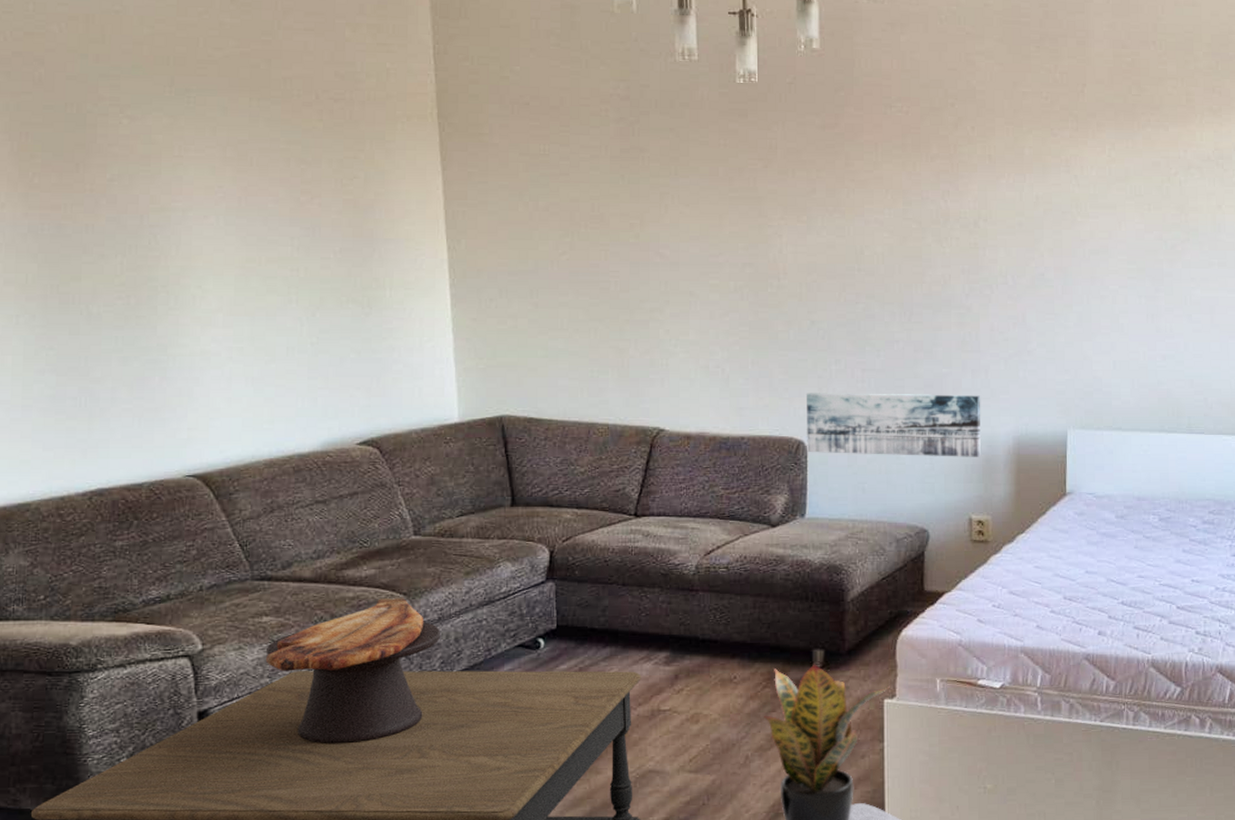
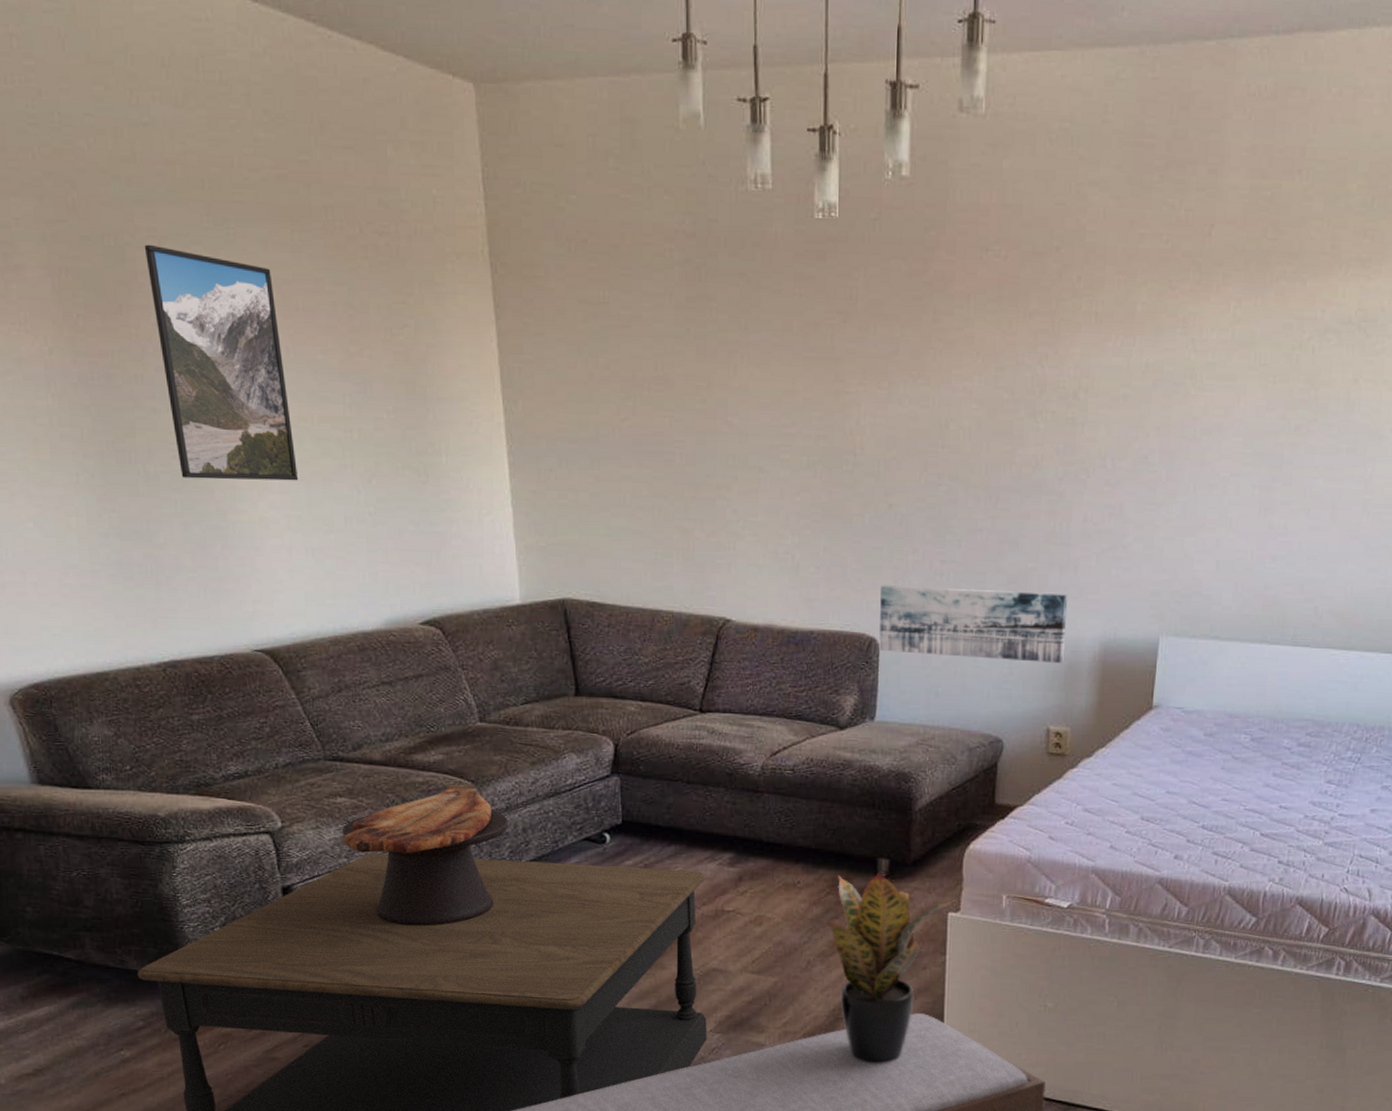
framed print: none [106,111,243,317] -> present [144,244,299,481]

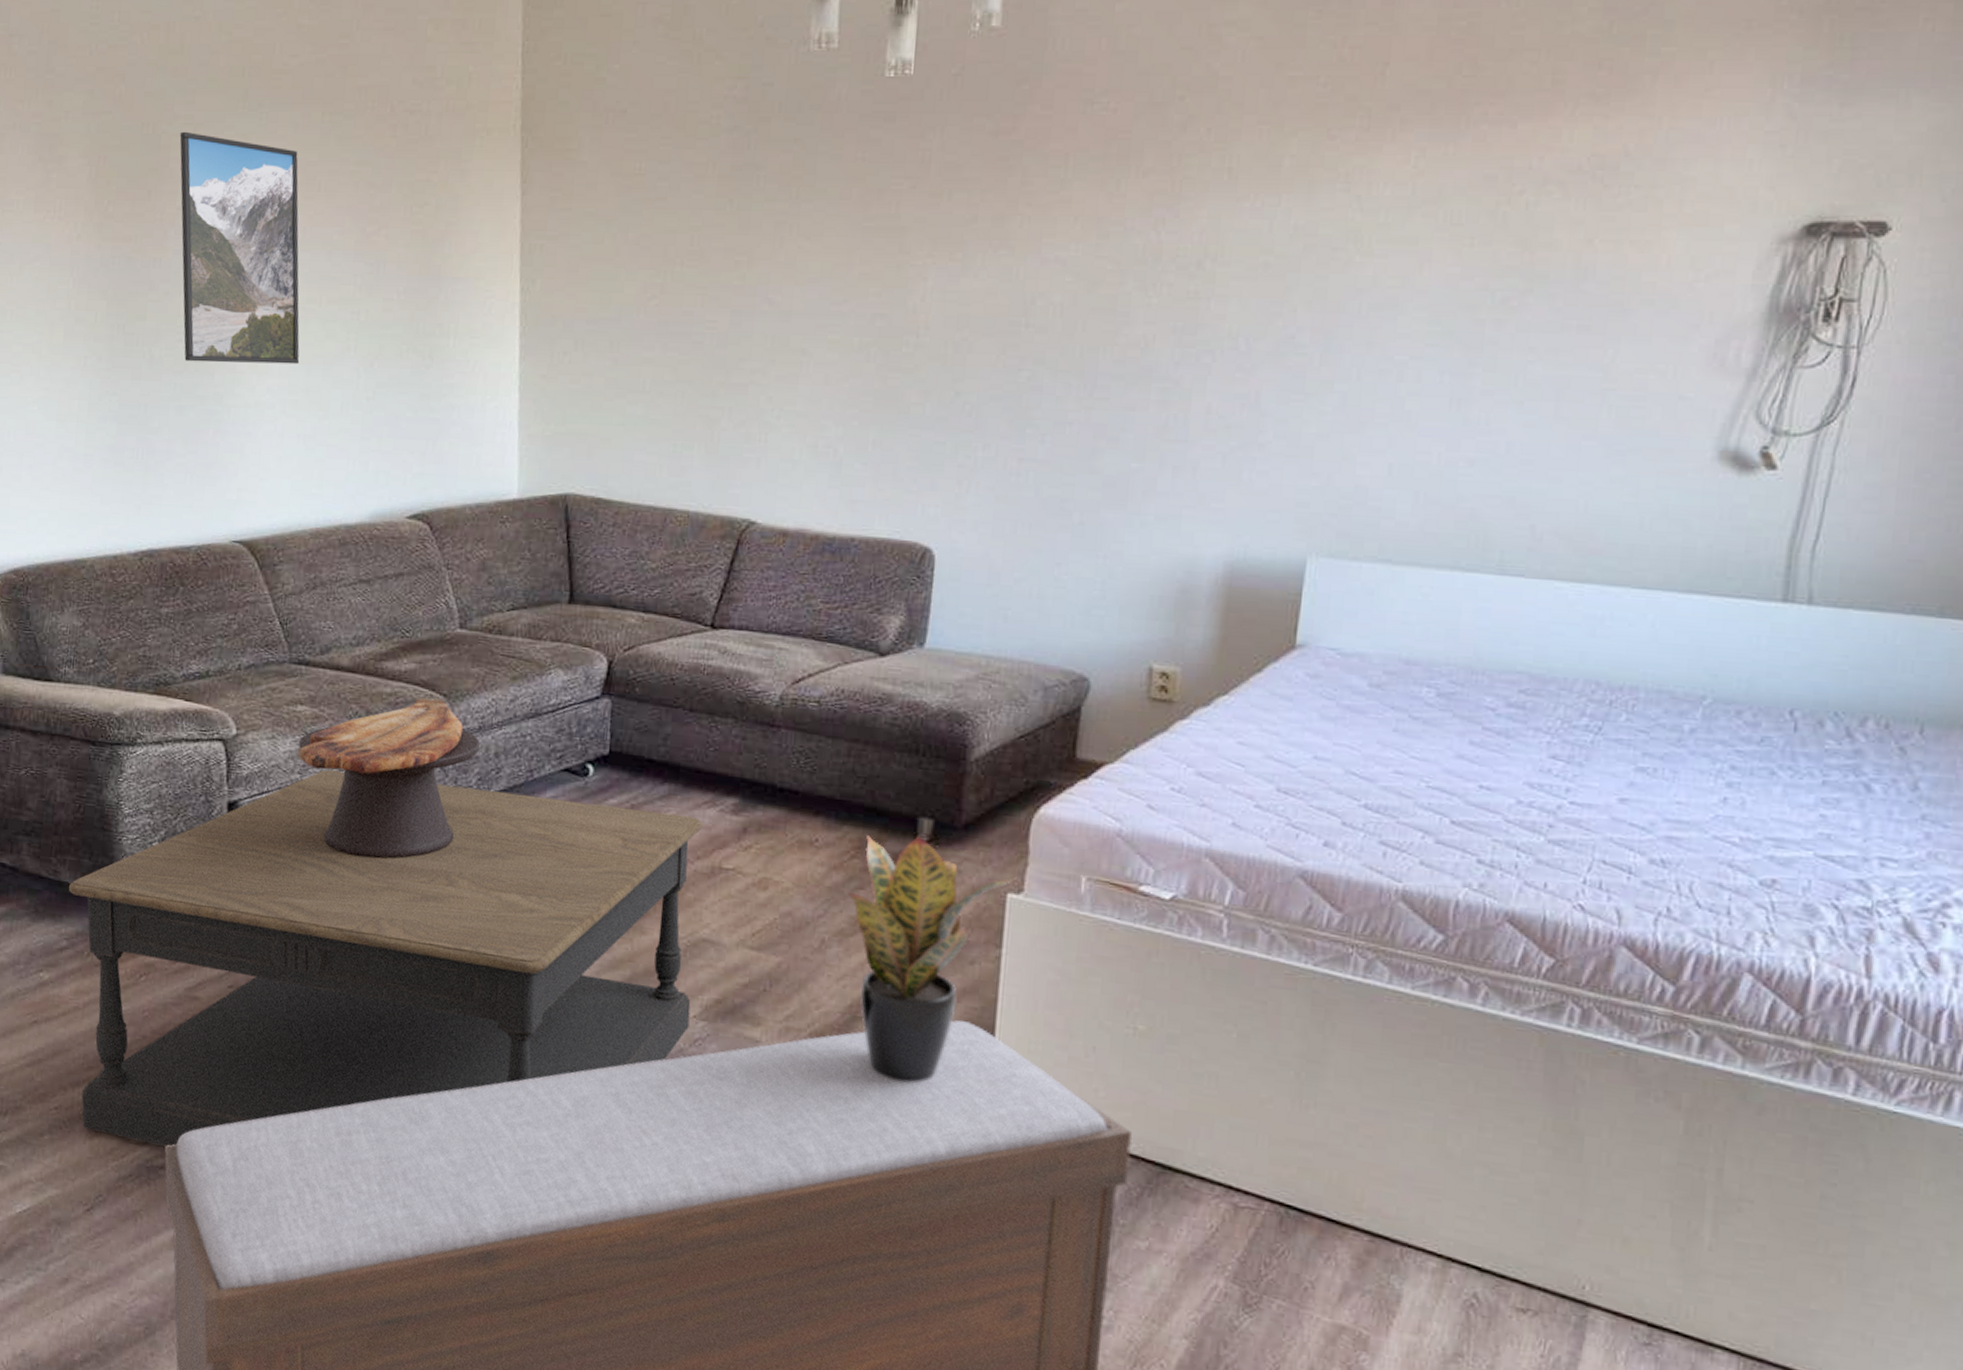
wall art: present [879,585,1068,663] -> none [935,486,1183,586]

